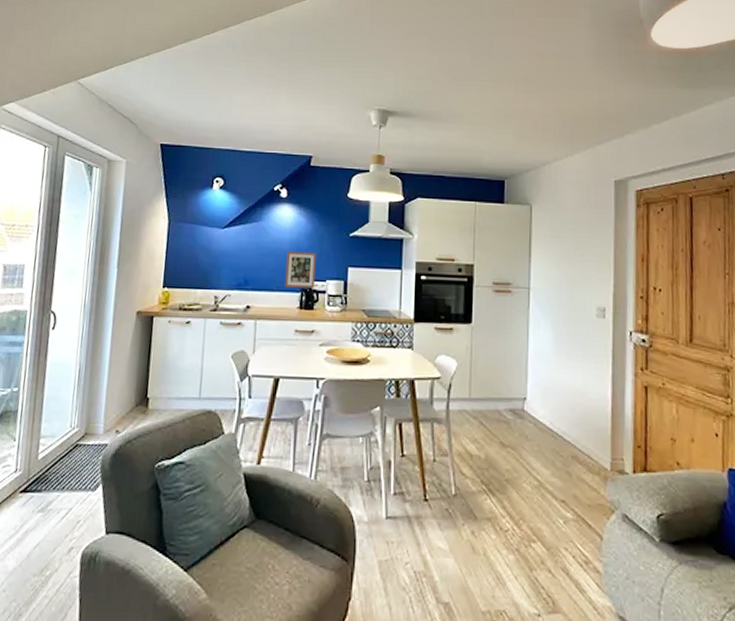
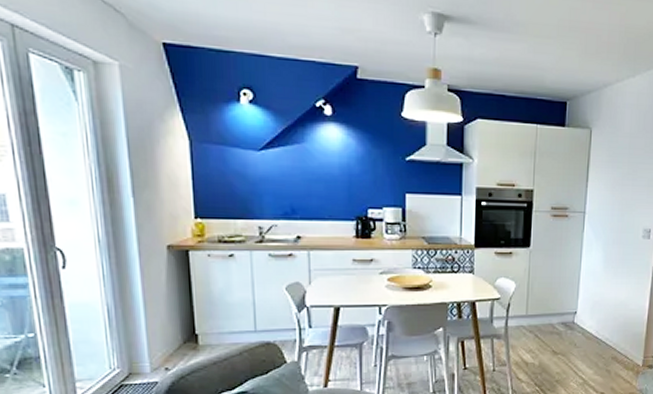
picture frame: present [285,252,317,288] -> none [337,177,371,216]

